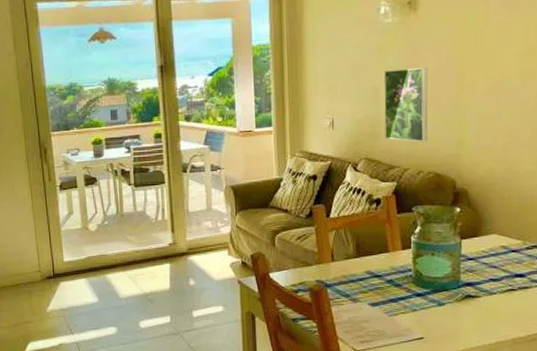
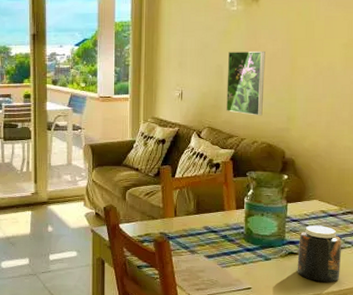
jar: none [476,263,527,328] -> present [297,225,341,283]

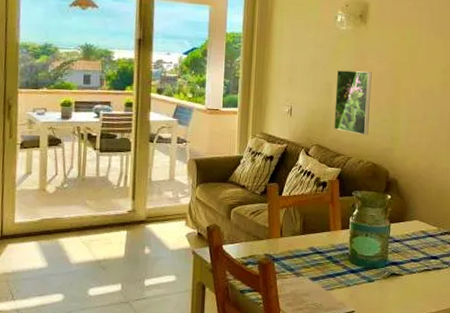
jar: present [297,225,341,283] -> none [398,246,440,304]

